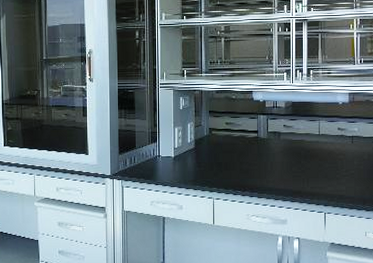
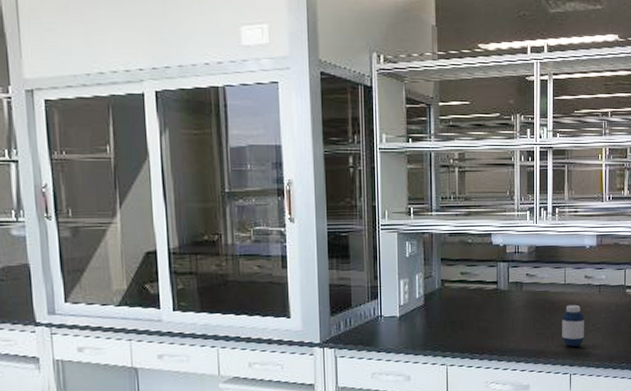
medicine bottle: none [317,152,338,189] -> present [562,304,584,347]

